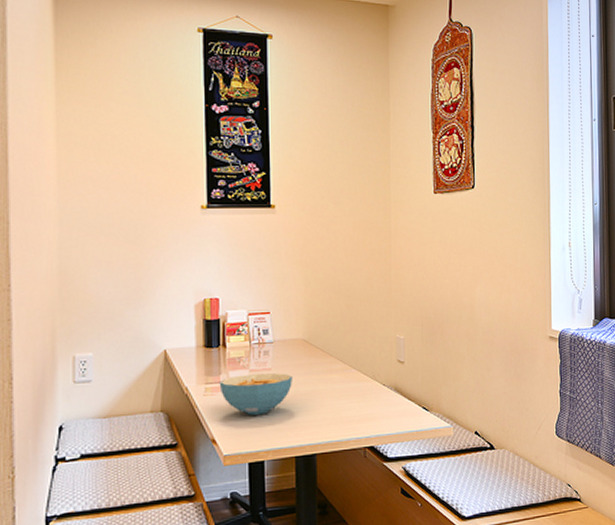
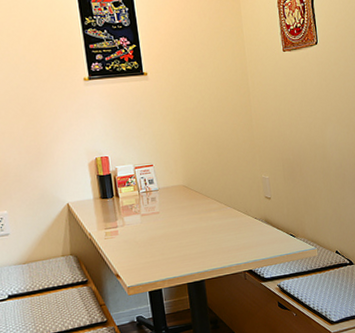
cereal bowl: present [219,373,292,415] -> none [116,215,178,252]

